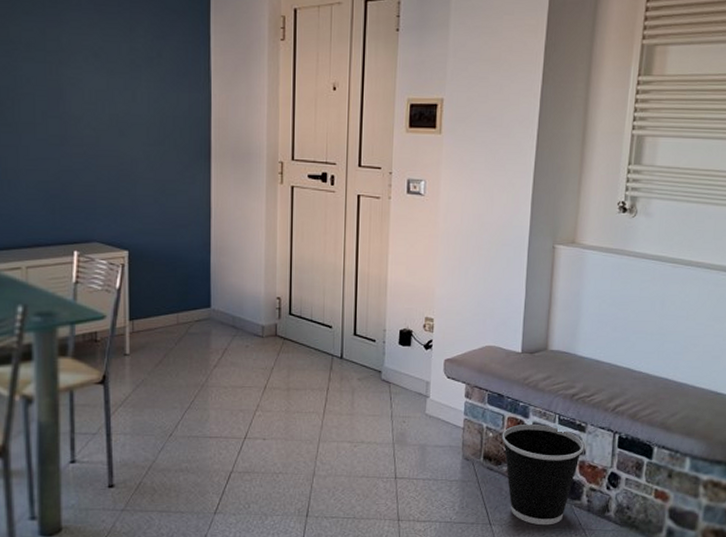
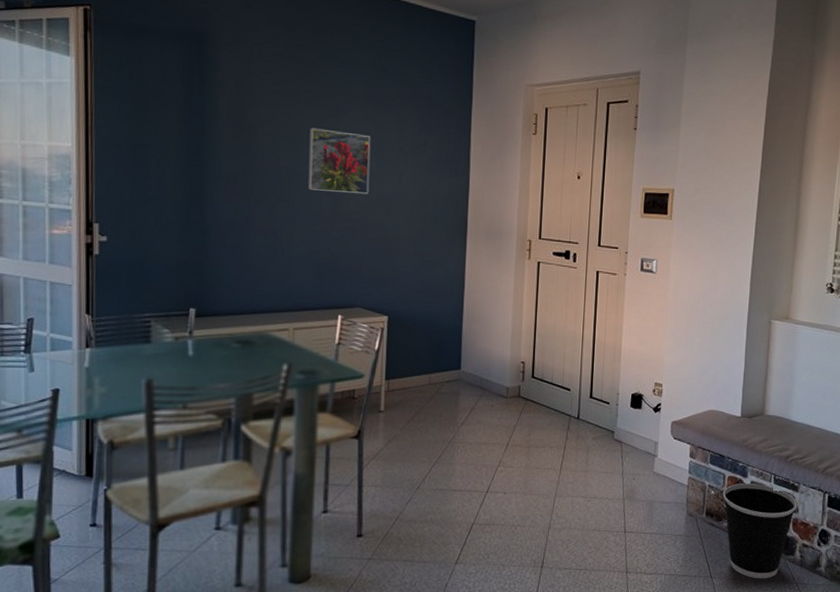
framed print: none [29,41,99,116] -> present [307,128,371,195]

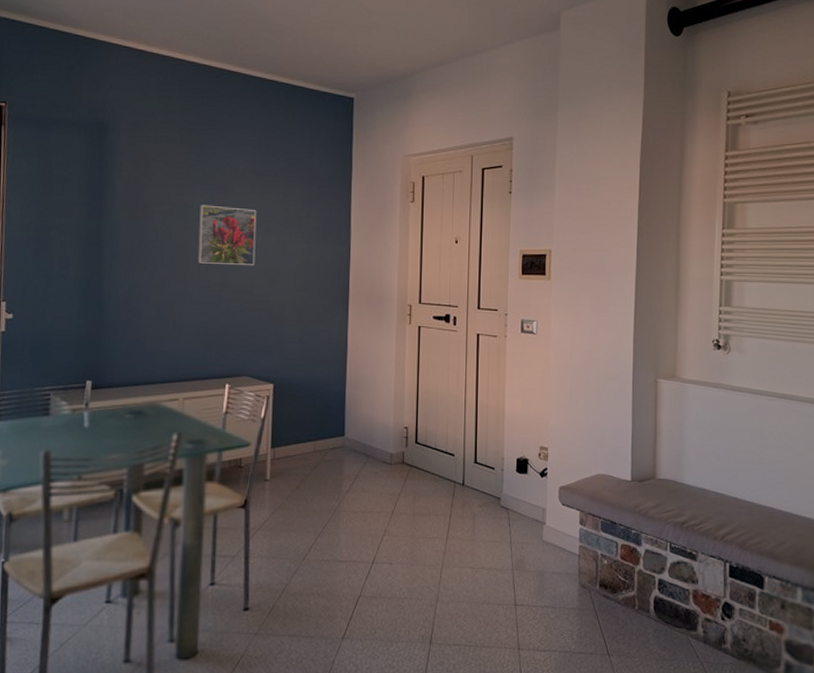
wastebasket: present [722,483,798,579] -> none [616,552,697,657]

